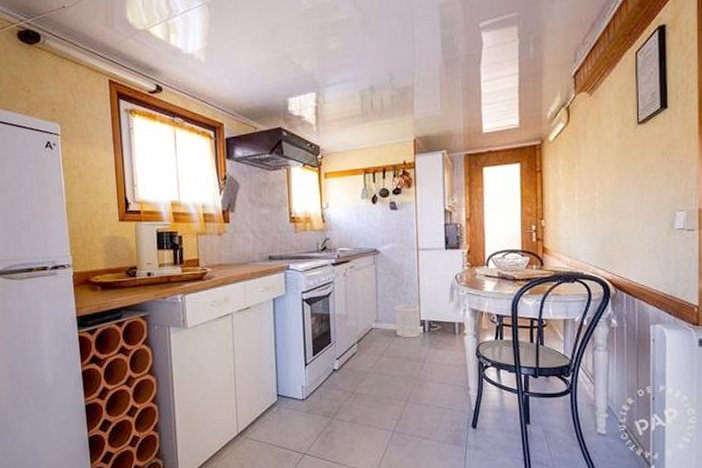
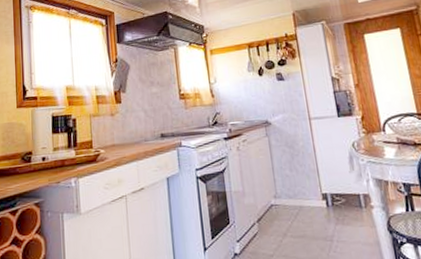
wastebasket: present [396,304,420,338] -> none [294,177,324,214]

